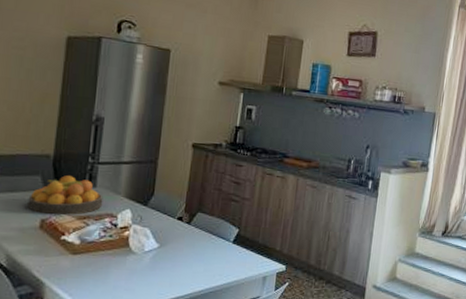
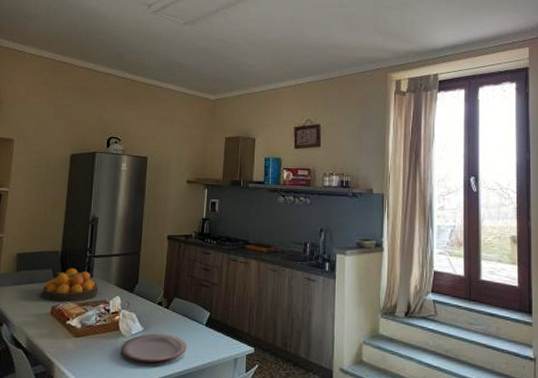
plate: none [130,251,211,281] -> present [121,333,187,363]

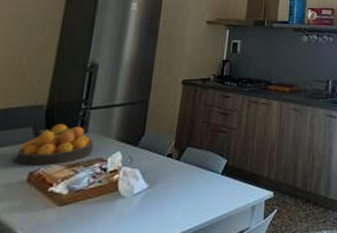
plate: present [121,333,187,363] -> none [119,189,200,224]

